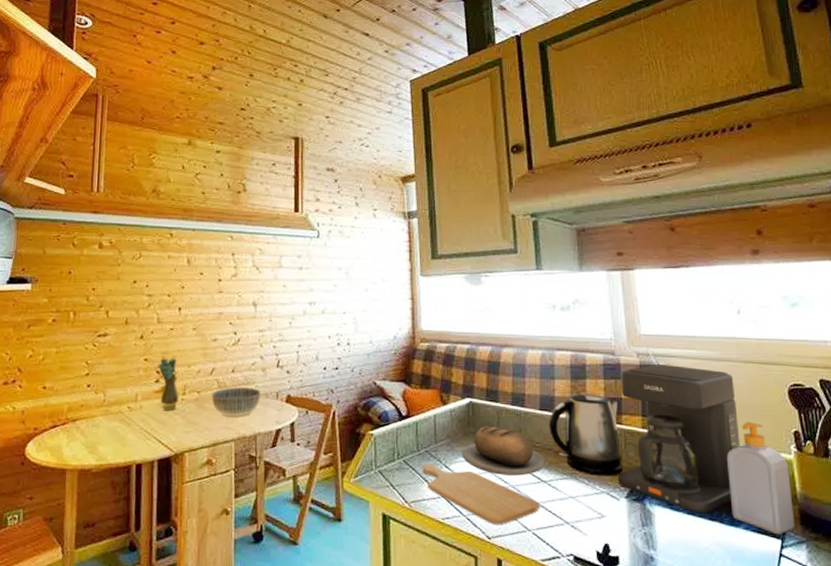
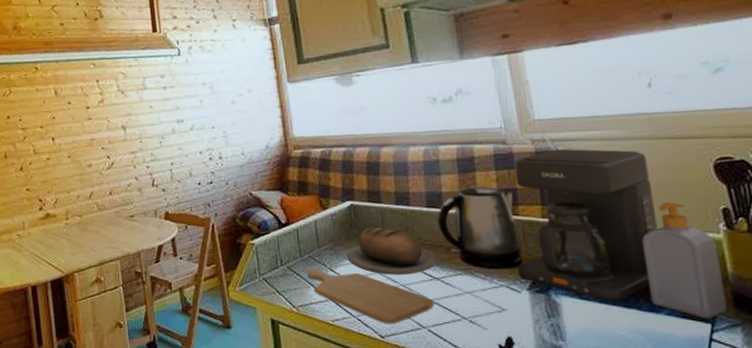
vase: present [157,356,179,411] -> none [39,185,63,236]
bowl: present [211,387,261,417] -> none [93,208,140,237]

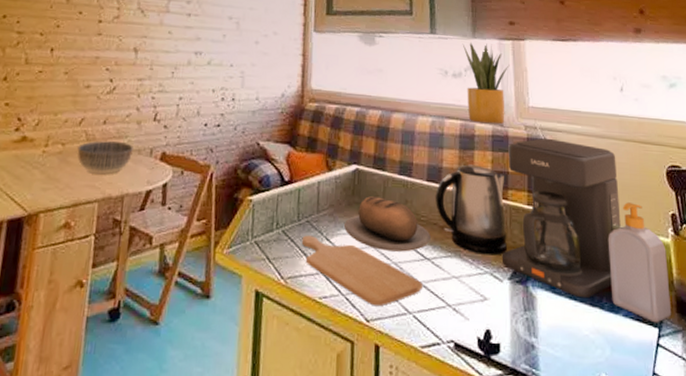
bowl: none [93,208,140,237] -> present [77,141,133,175]
planter: none [449,62,508,145] -> present [462,42,510,125]

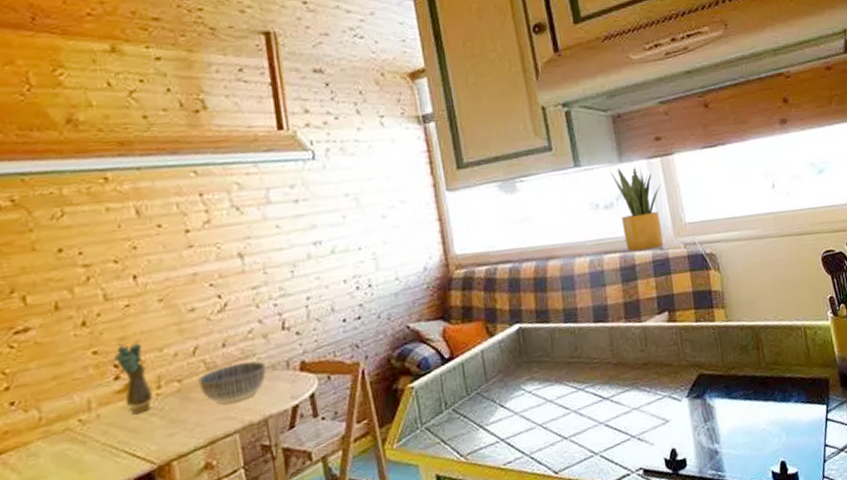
vase: none [17,101,43,165] -> present [113,343,153,415]
chopping board: present [301,235,424,307] -> none [474,405,606,458]
bread: present [344,196,431,252] -> none [516,350,606,403]
kettle: present [436,164,508,256] -> none [604,294,682,381]
coffee maker: present [501,137,621,299] -> none [670,248,785,397]
soap bottle: present [608,202,672,323] -> none [774,295,837,401]

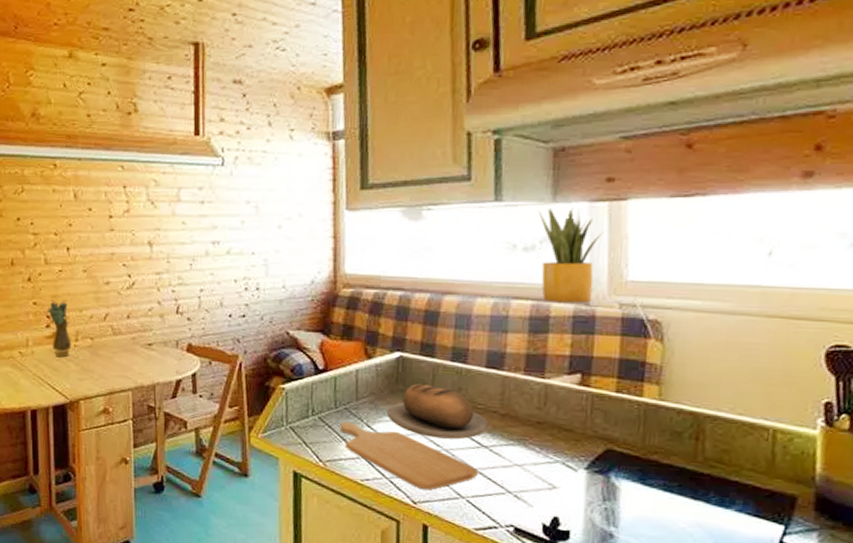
bowl: present [198,361,266,405] -> none [106,334,159,366]
chopping board: none [474,405,606,458] -> present [340,422,479,490]
bread: none [516,350,606,403] -> present [387,384,489,440]

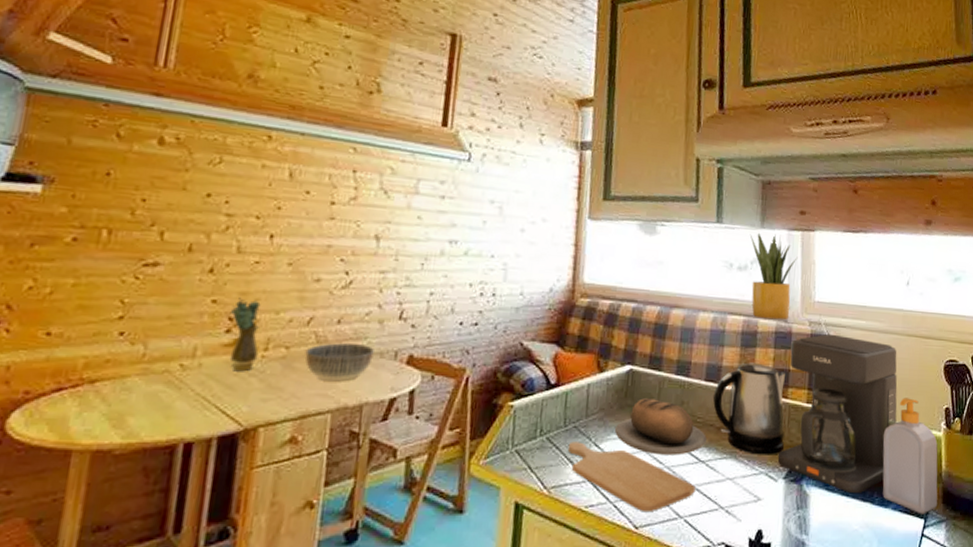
bowl: none [106,334,159,366] -> present [304,343,374,382]
kettle: none [496,349,587,445] -> present [713,362,785,455]
coffee maker: none [577,316,750,491] -> present [777,333,898,494]
soap bottle: none [722,389,811,520] -> present [882,397,938,514]

